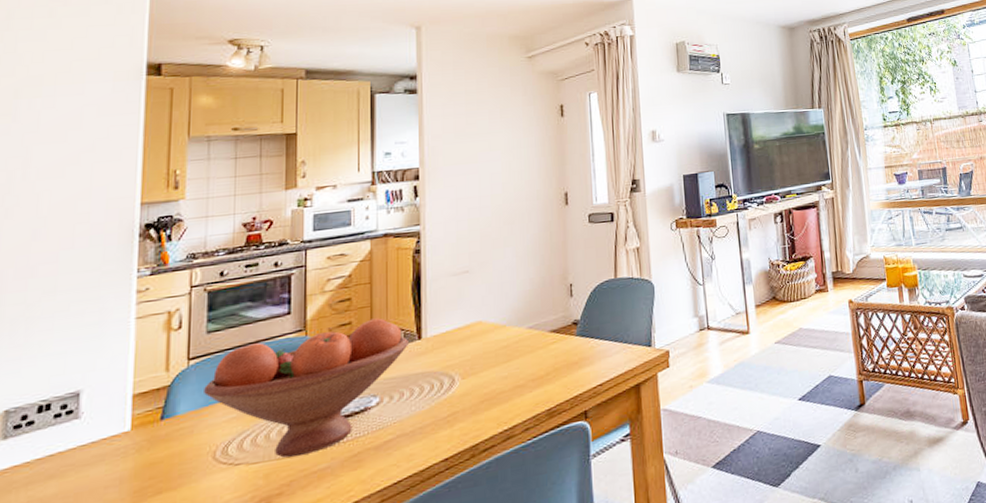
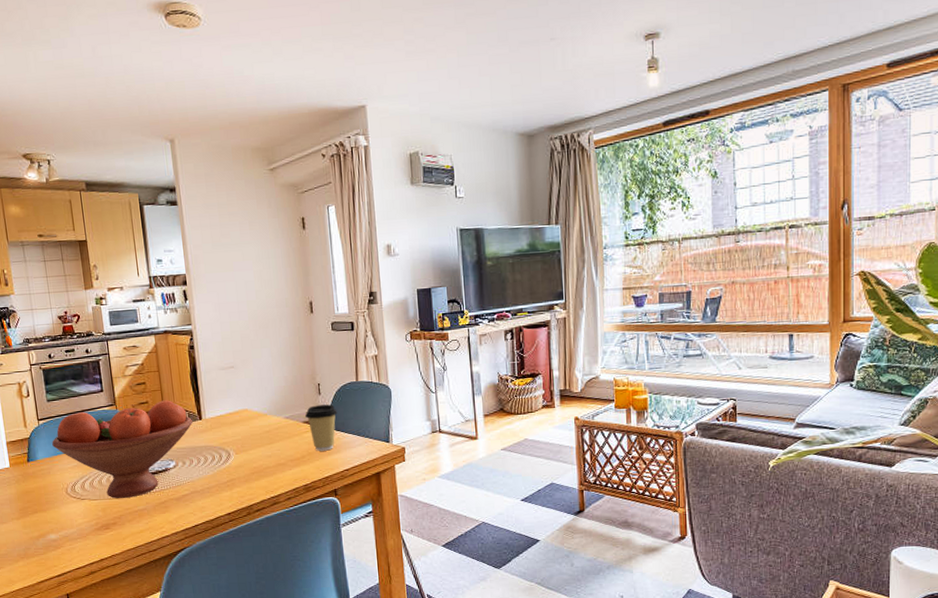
coffee cup: none [553,307,592,365] -> present [305,404,338,451]

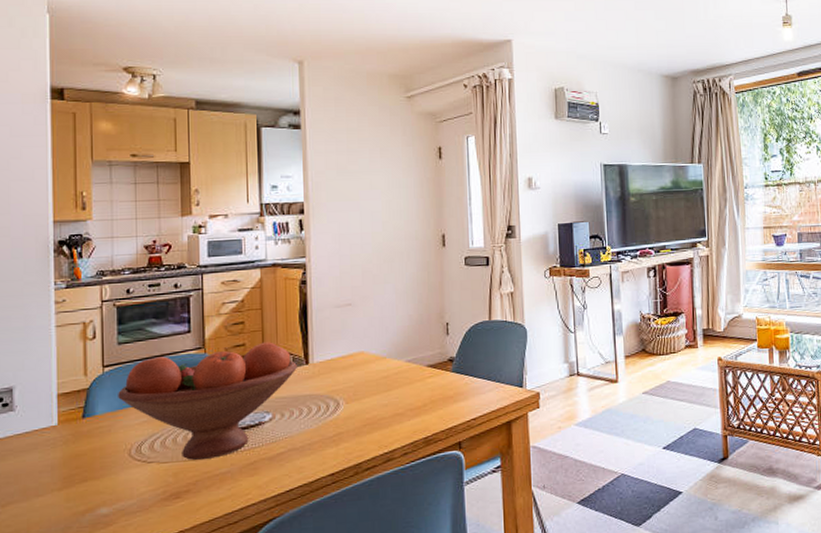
coffee cup: present [305,404,338,451] -> none [430,346,467,399]

